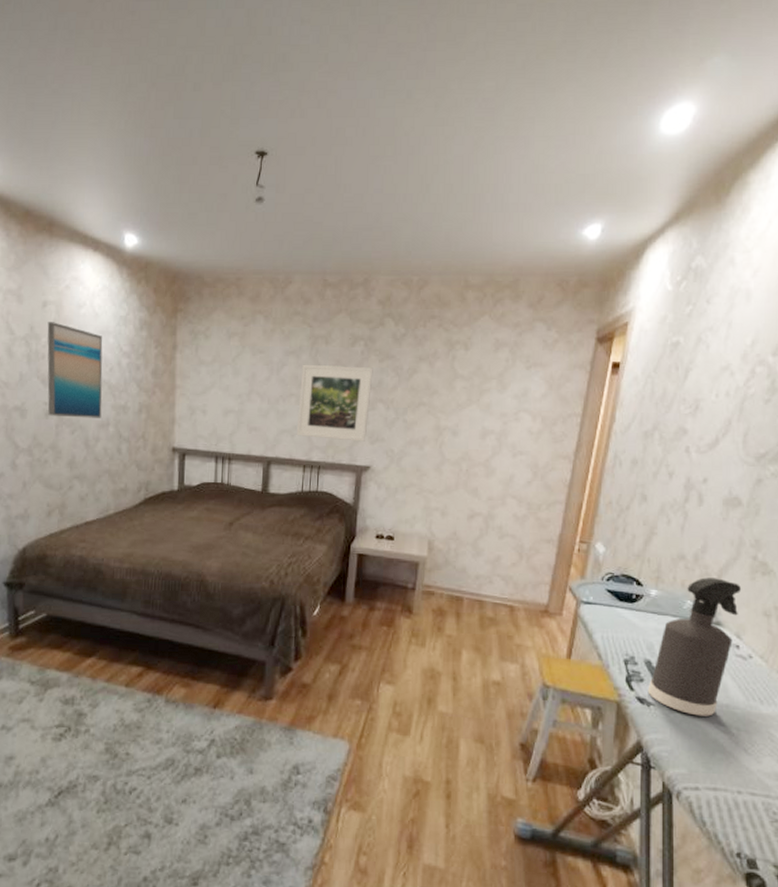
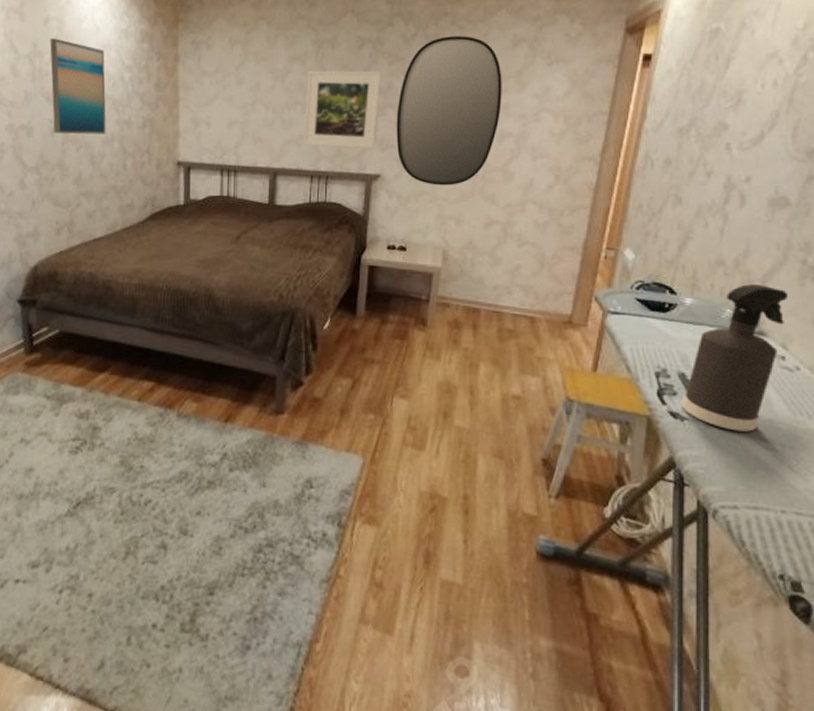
home mirror: none [385,338,485,479] -> present [396,36,502,186]

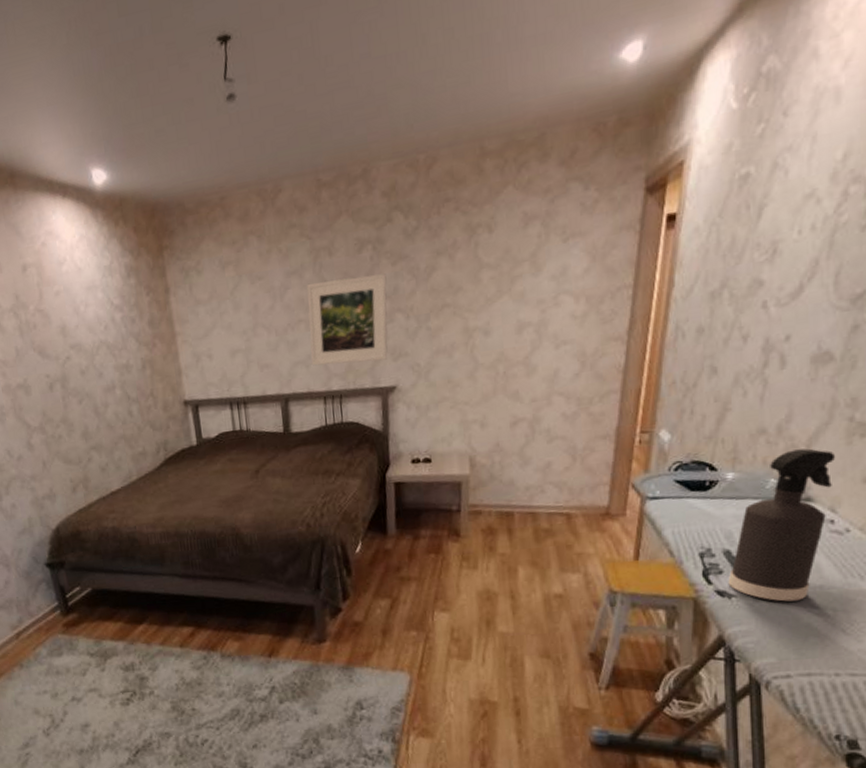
wall art: present [50,38,106,135] -> none [31,286,106,389]
home mirror: present [396,36,502,186] -> none [406,221,518,390]

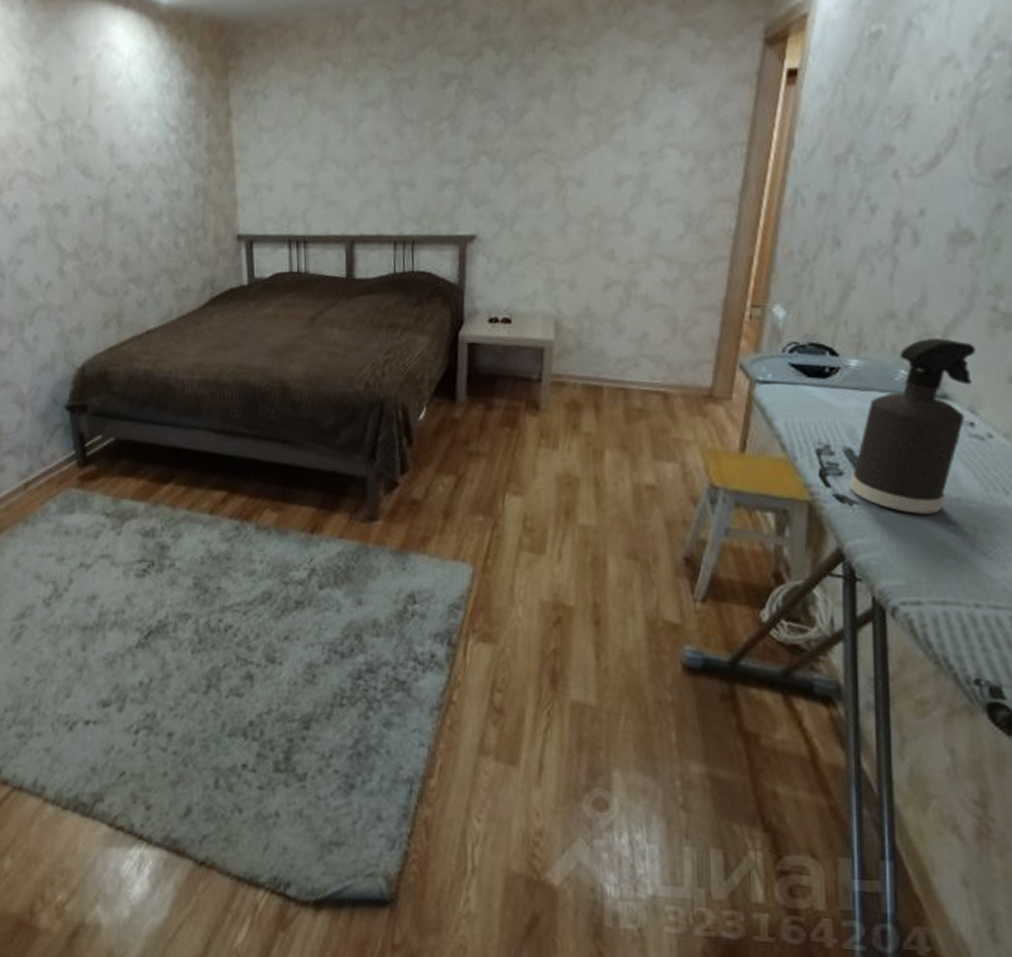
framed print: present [307,273,388,366] -> none [382,112,472,207]

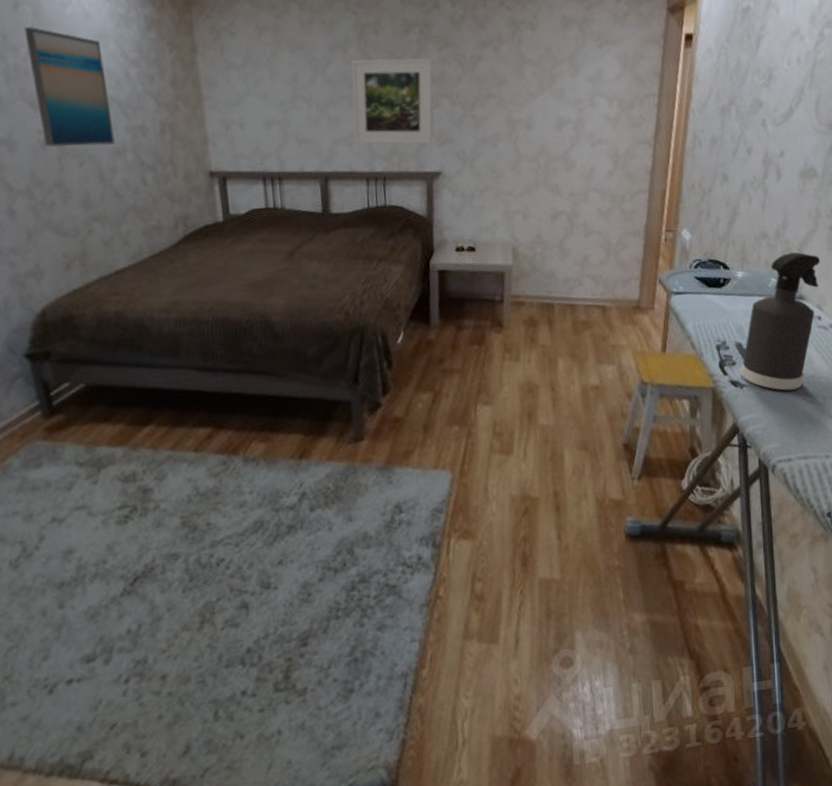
wall art: none [81,100,153,212] -> present [24,27,115,147]
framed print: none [382,112,472,207] -> present [351,58,433,145]

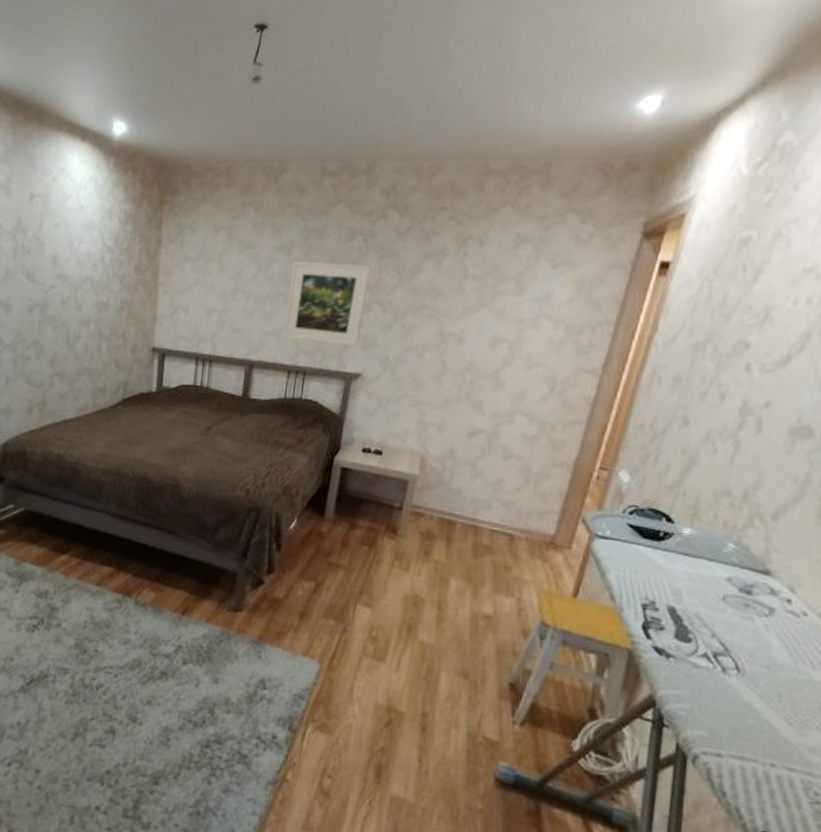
wall art: present [24,27,115,147] -> none [31,215,88,315]
spray bottle: present [740,252,821,391] -> none [668,518,803,677]

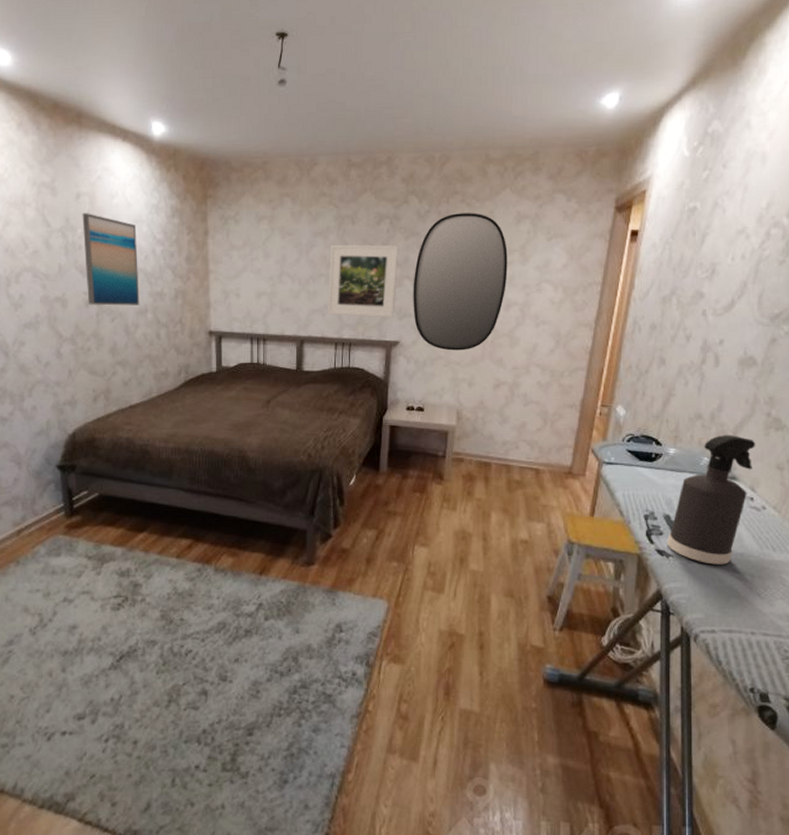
wall art: none [31,215,88,315] -> present [82,213,140,306]
home mirror: none [380,232,501,390] -> present [413,213,508,351]
spray bottle: none [668,518,803,677] -> present [667,435,756,565]

